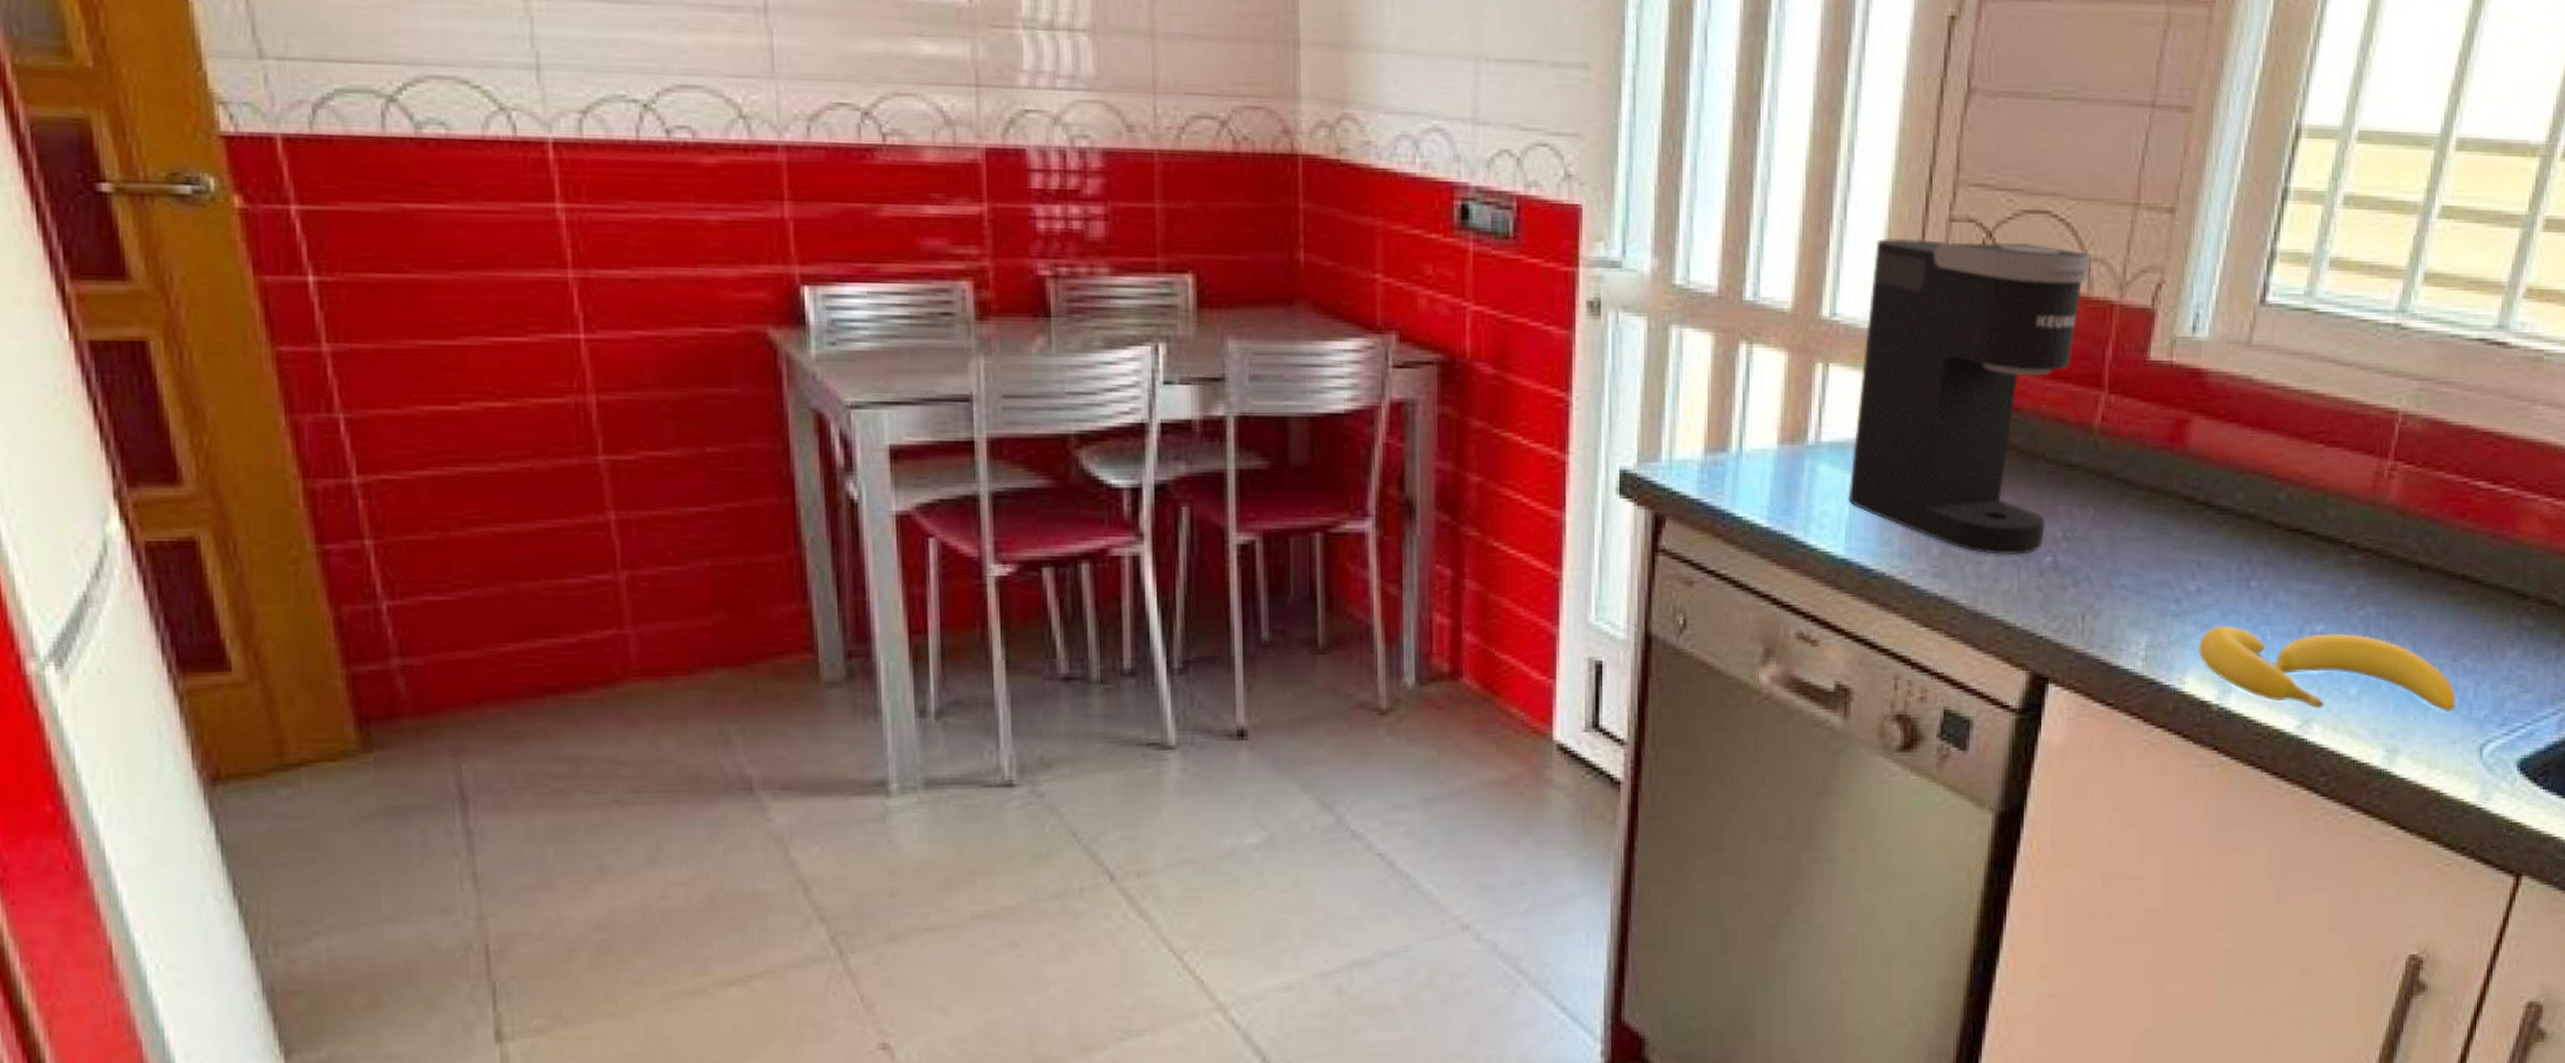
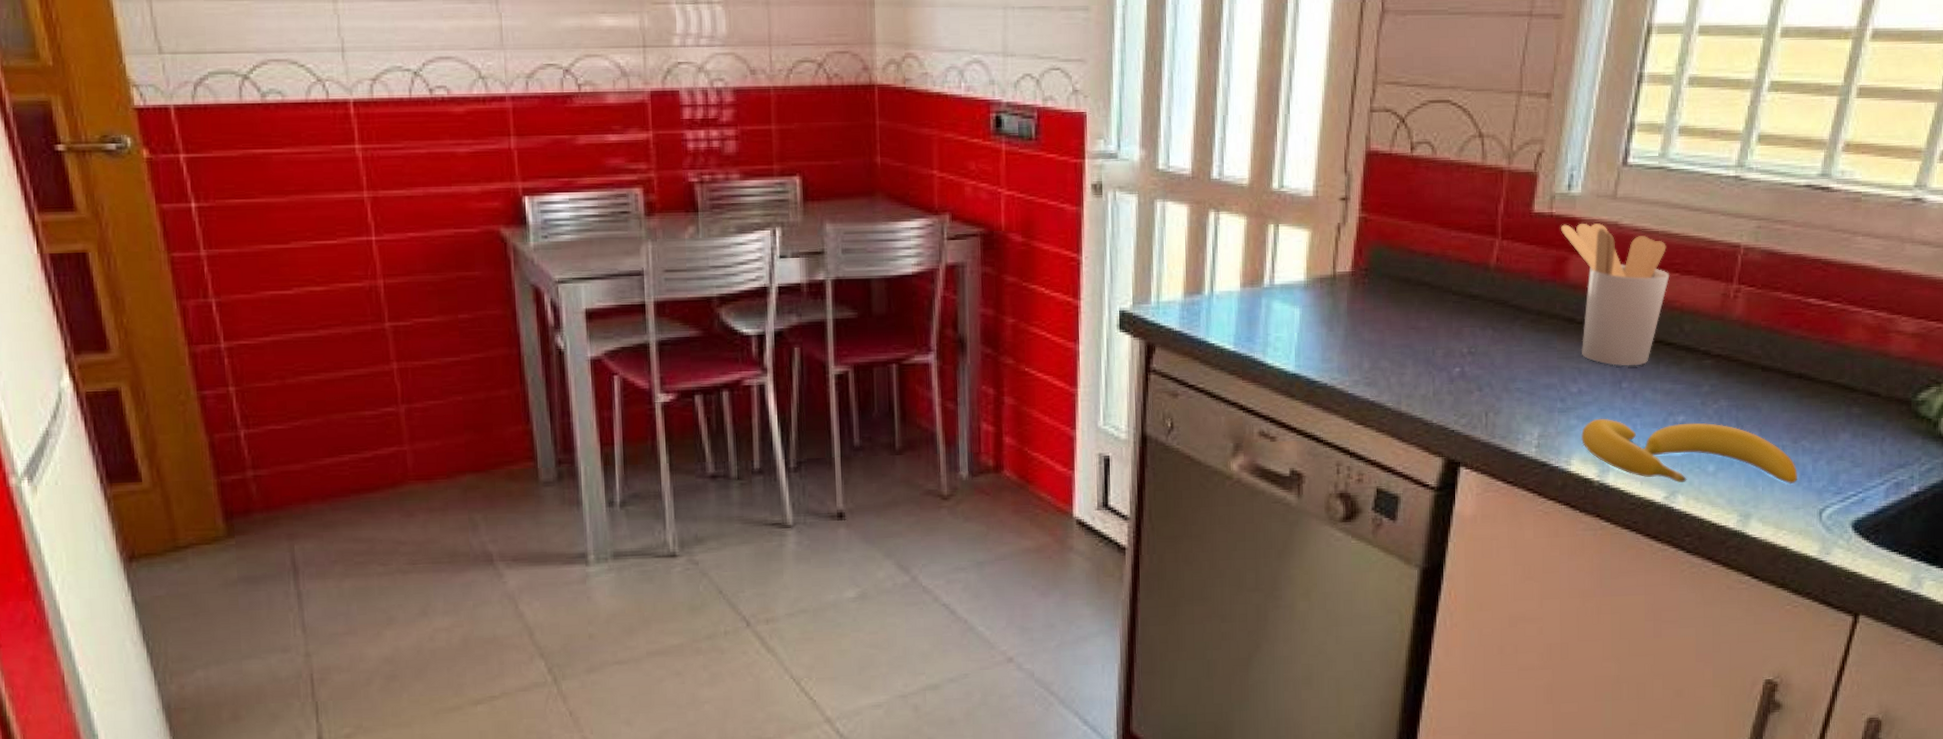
coffee maker: present [1848,237,2091,555] -> none [1296,125,1484,368]
utensil holder: none [2181,376,2313,560] -> present [1560,223,1670,366]

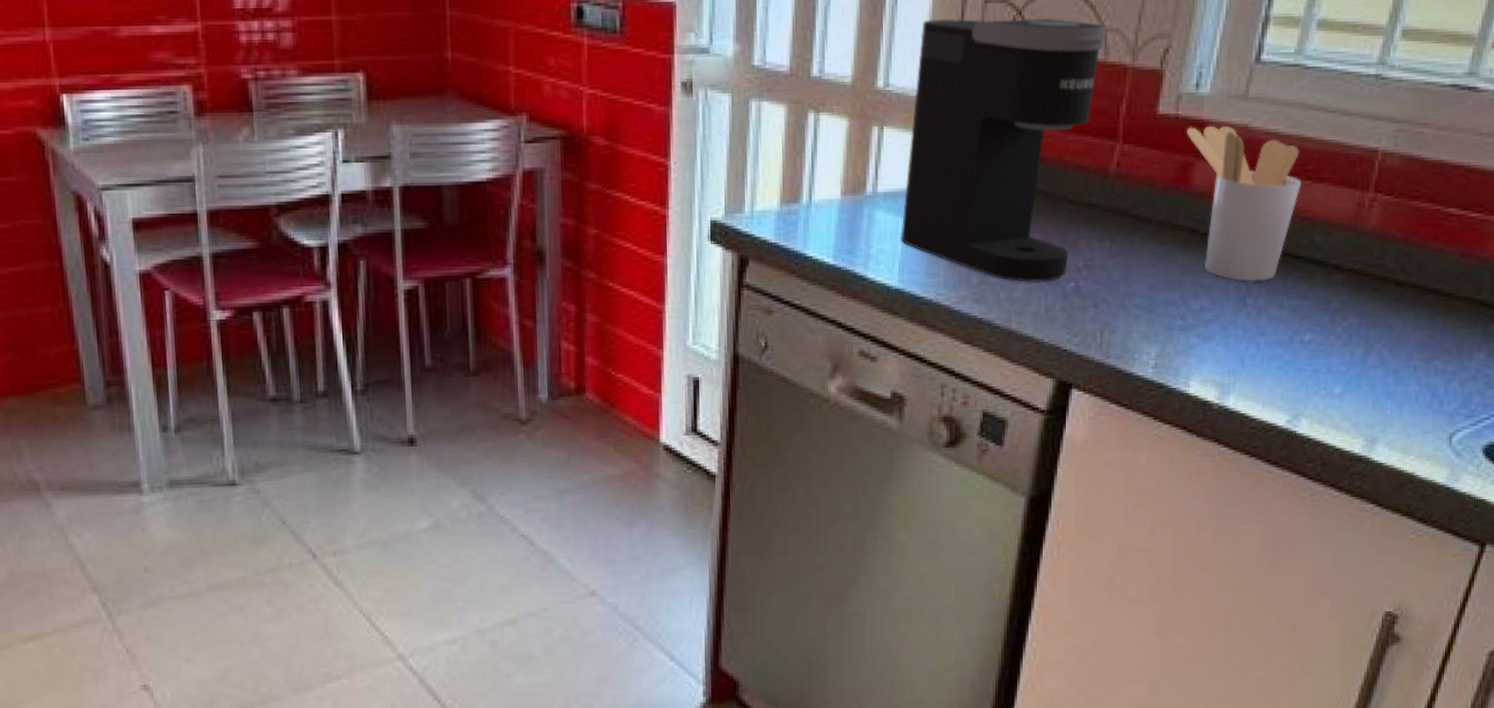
coffee maker: none [1296,125,1484,368] -> present [901,18,1107,282]
banana: present [1581,418,1797,485] -> none [1201,337,1428,407]

